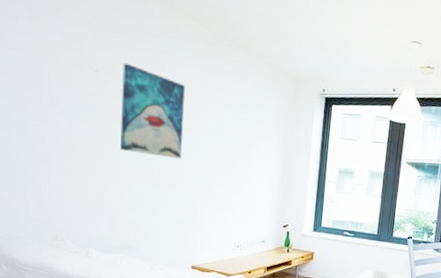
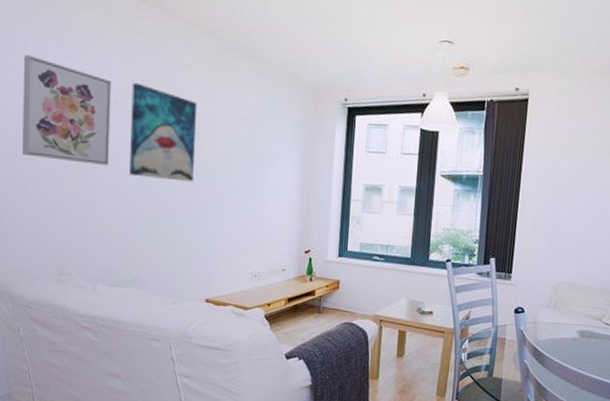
wall art: none [15,30,103,140] -> present [23,55,111,165]

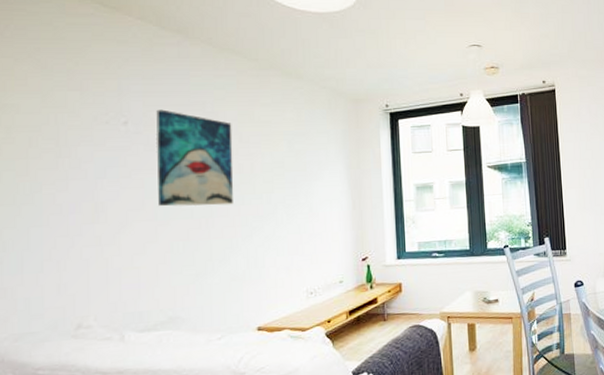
wall art: present [23,55,111,165] -> none [23,92,134,201]

